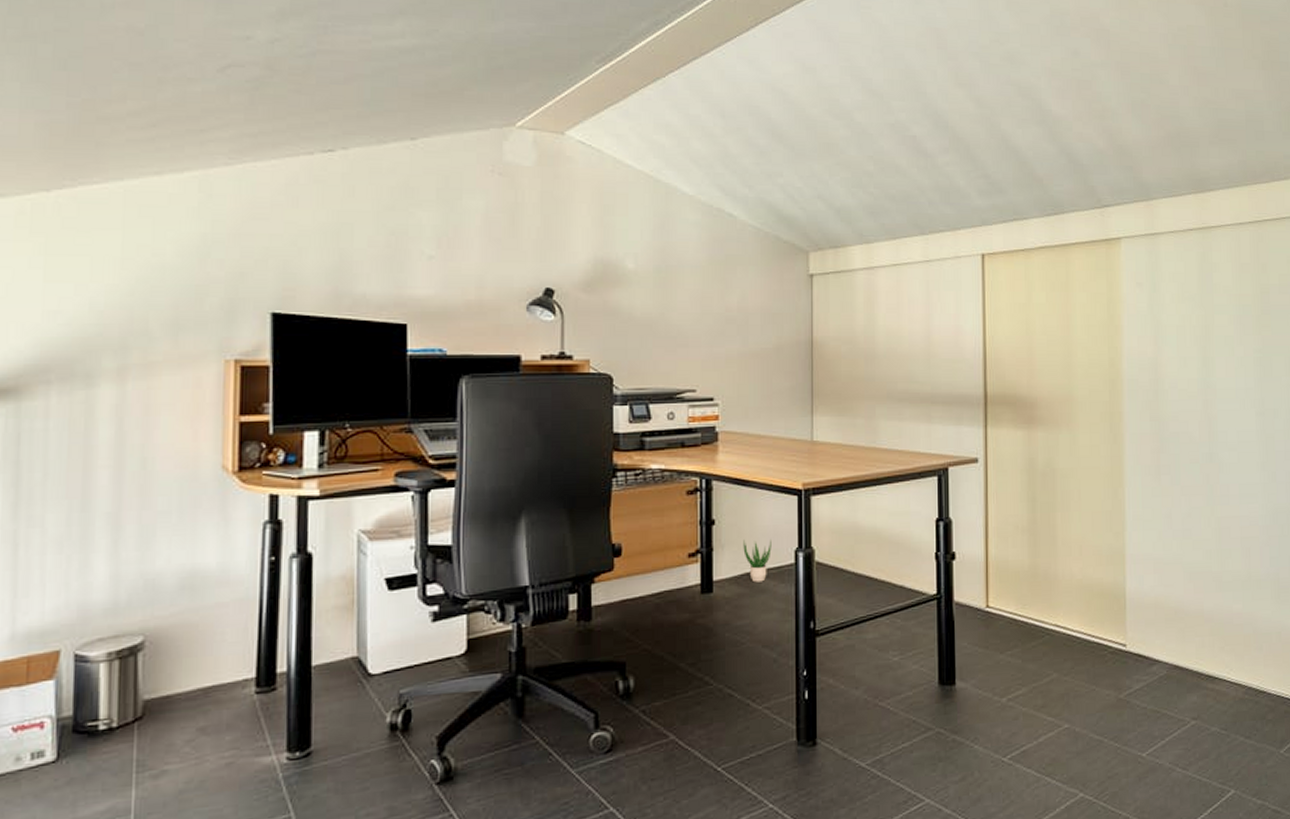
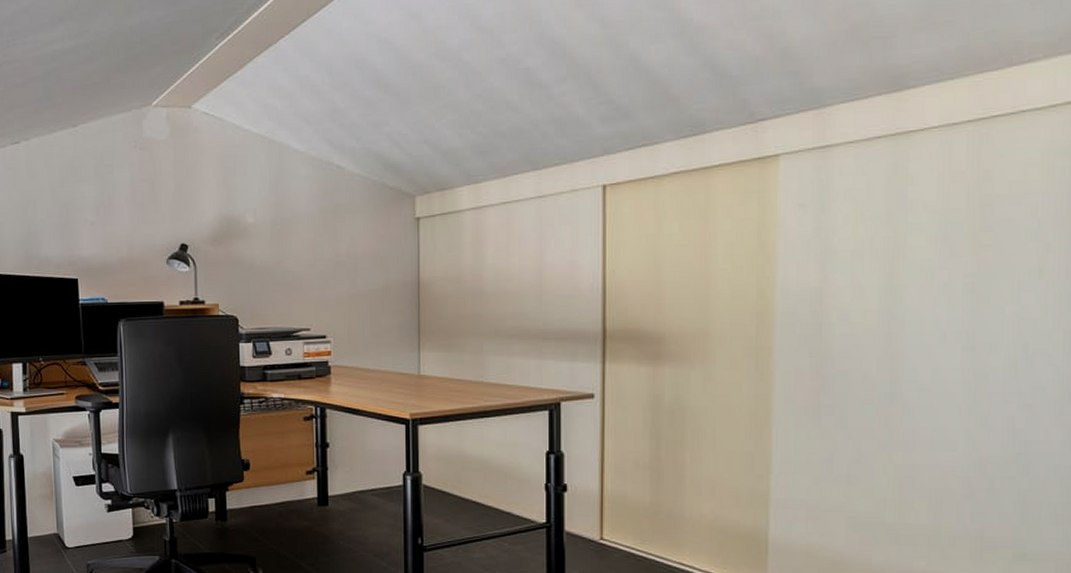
potted plant: present [743,539,772,583] -> none [355,461,381,500]

